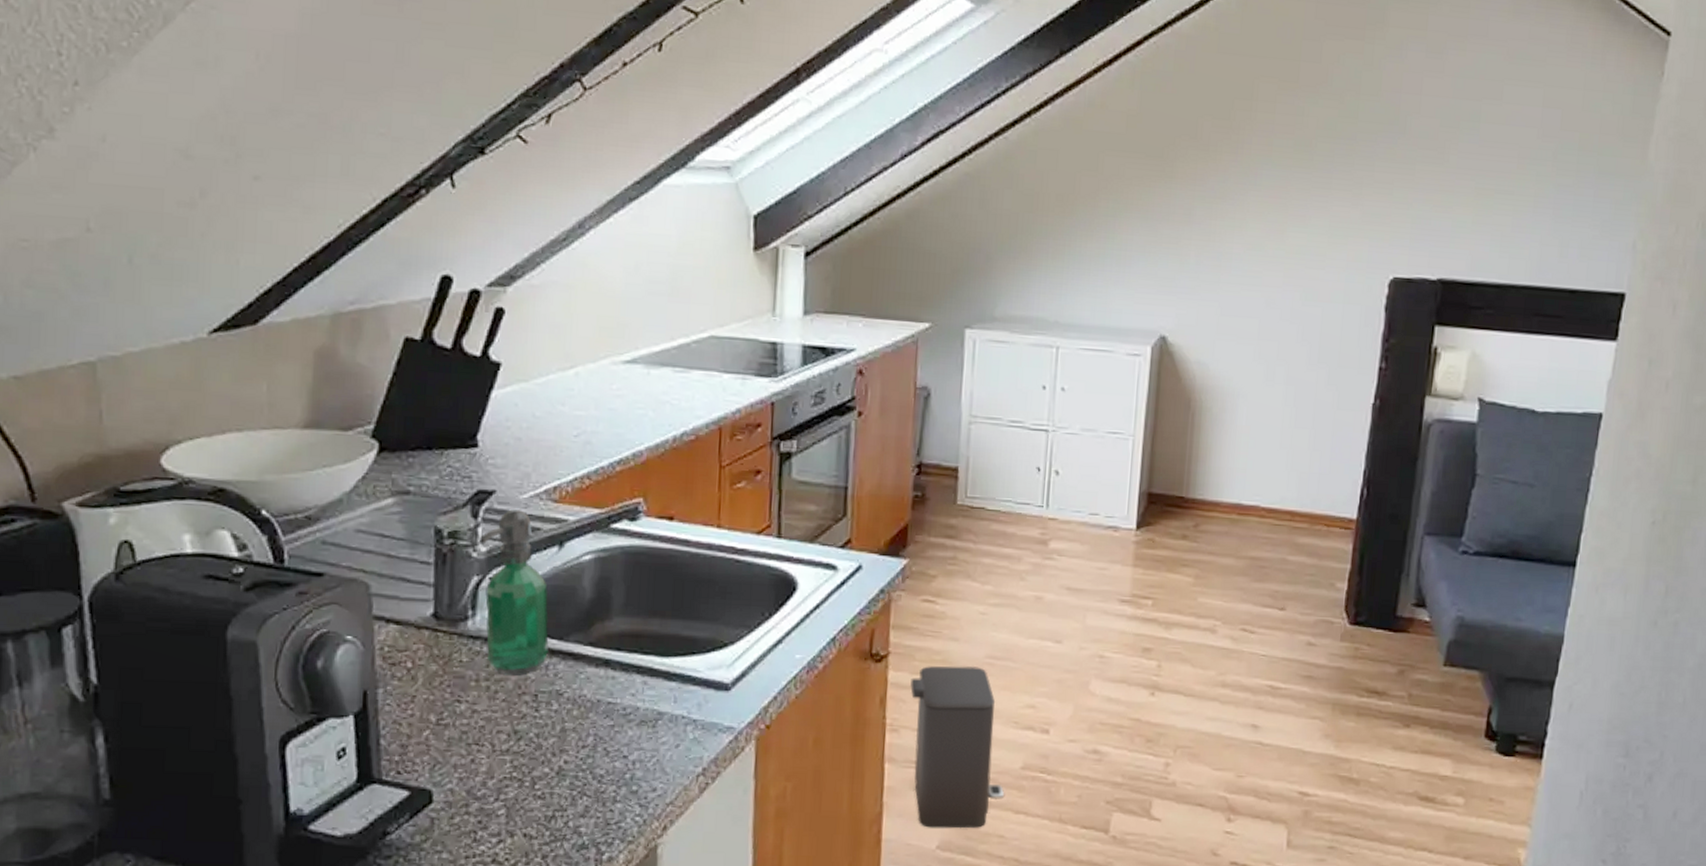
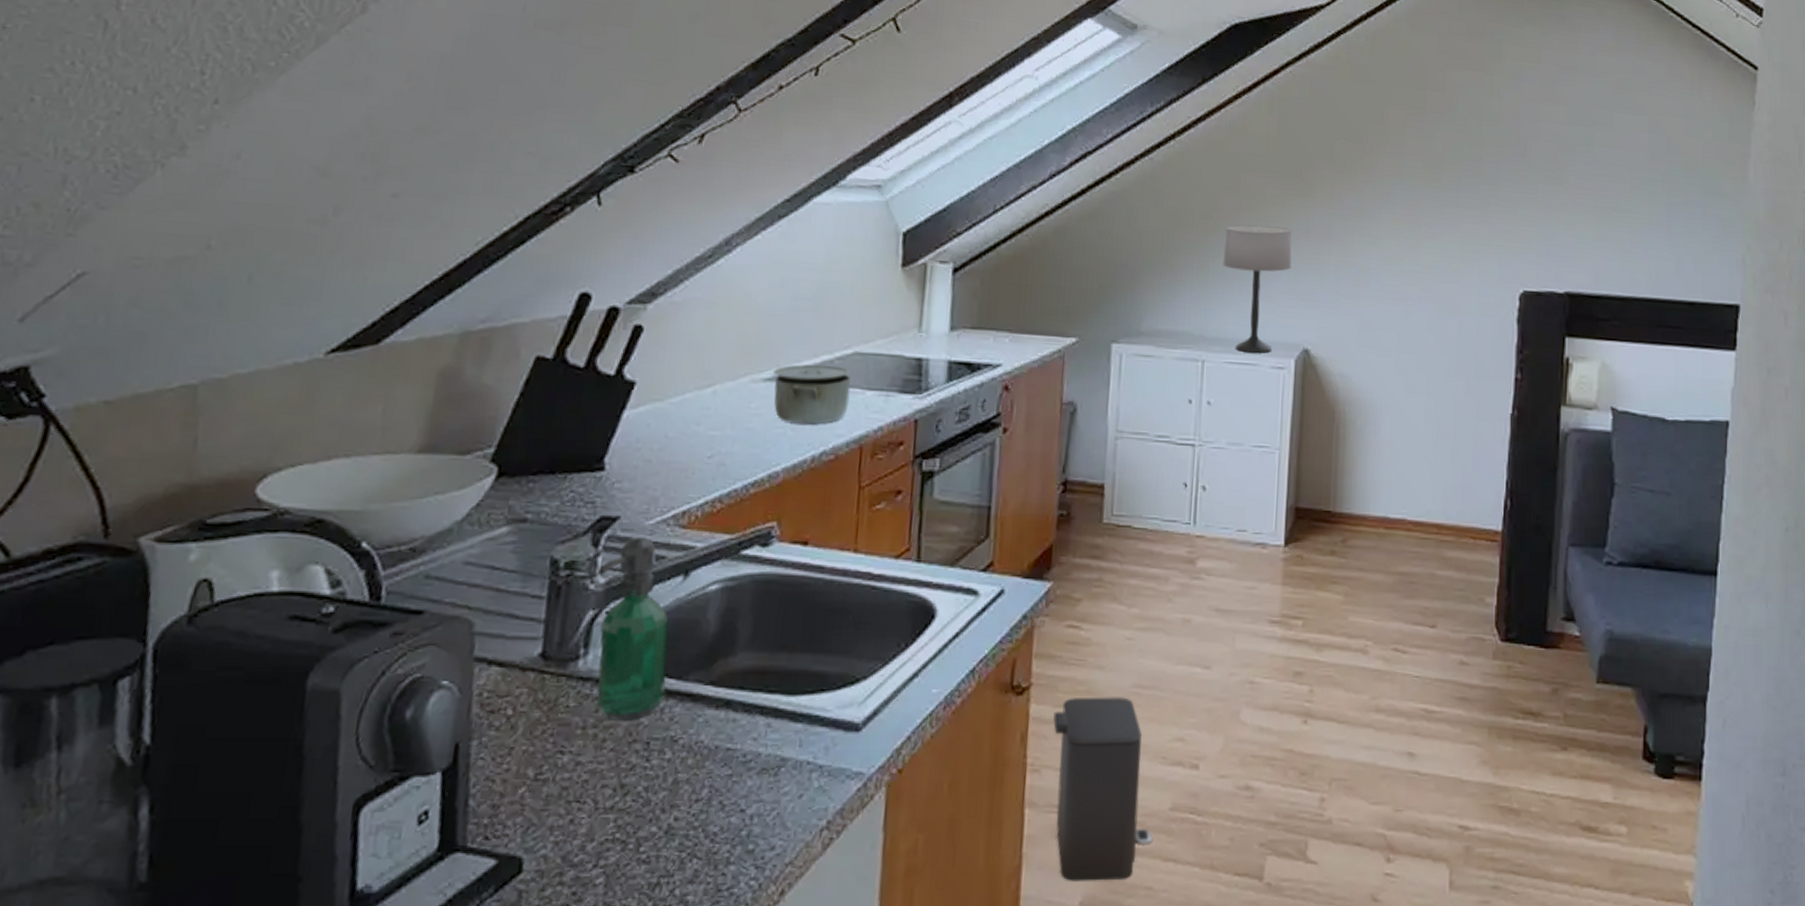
saucepan: none [632,347,708,406] -> present [773,364,851,425]
table lamp: none [1079,207,1151,340] -> present [1223,224,1292,353]

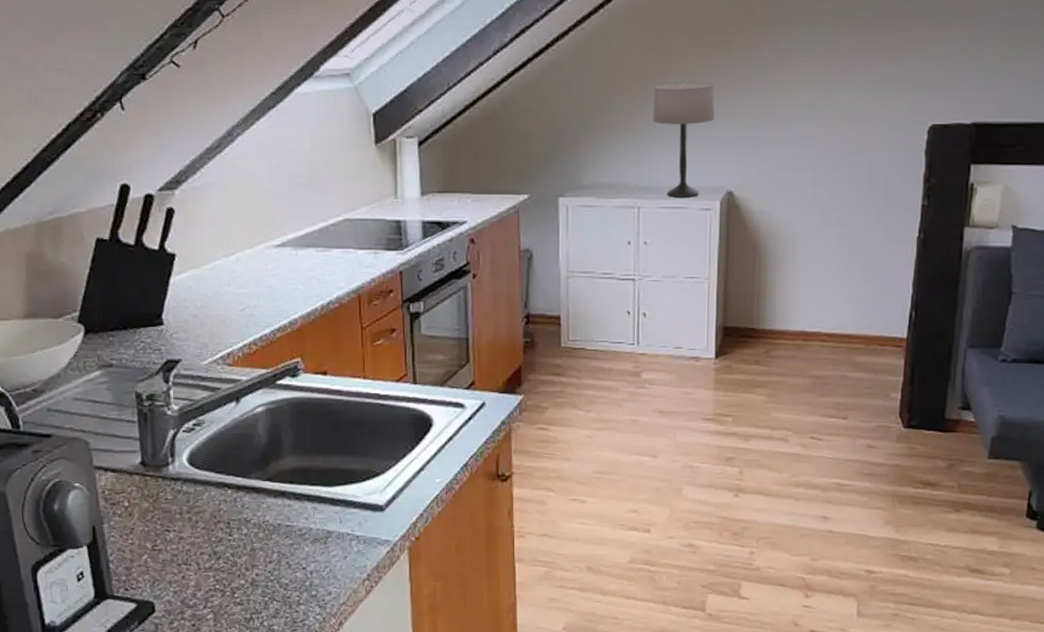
soap dispenser: present [597,536,669,721] -> none [172,374,235,508]
saucepan: present [773,364,851,425] -> none [282,230,345,280]
pedal bin: present [1053,697,1153,881] -> none [532,481,617,614]

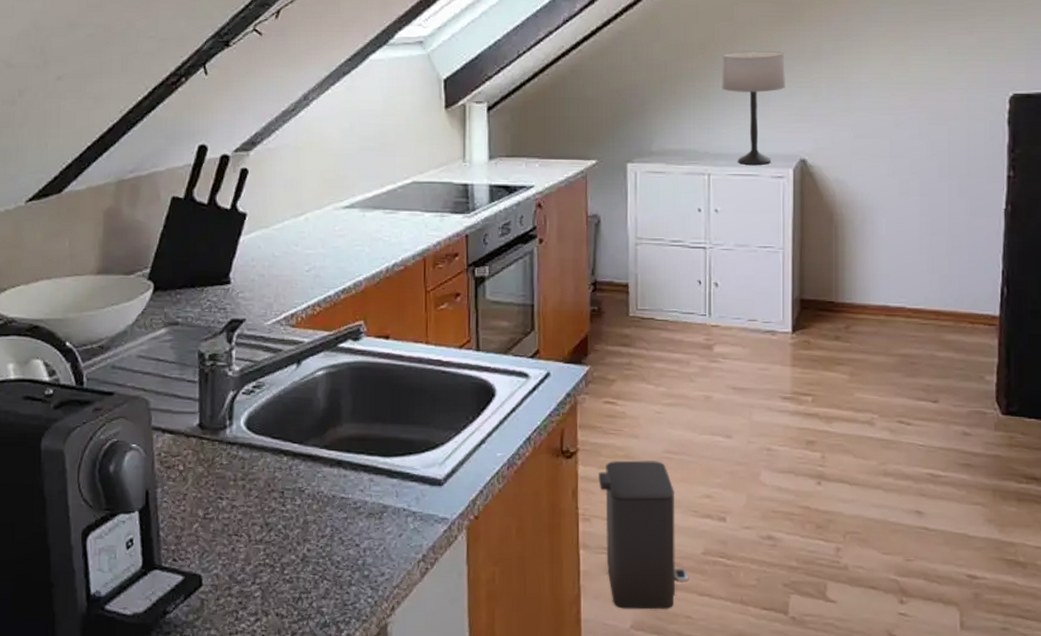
pedal bin: none [532,481,617,614] -> present [598,460,689,610]

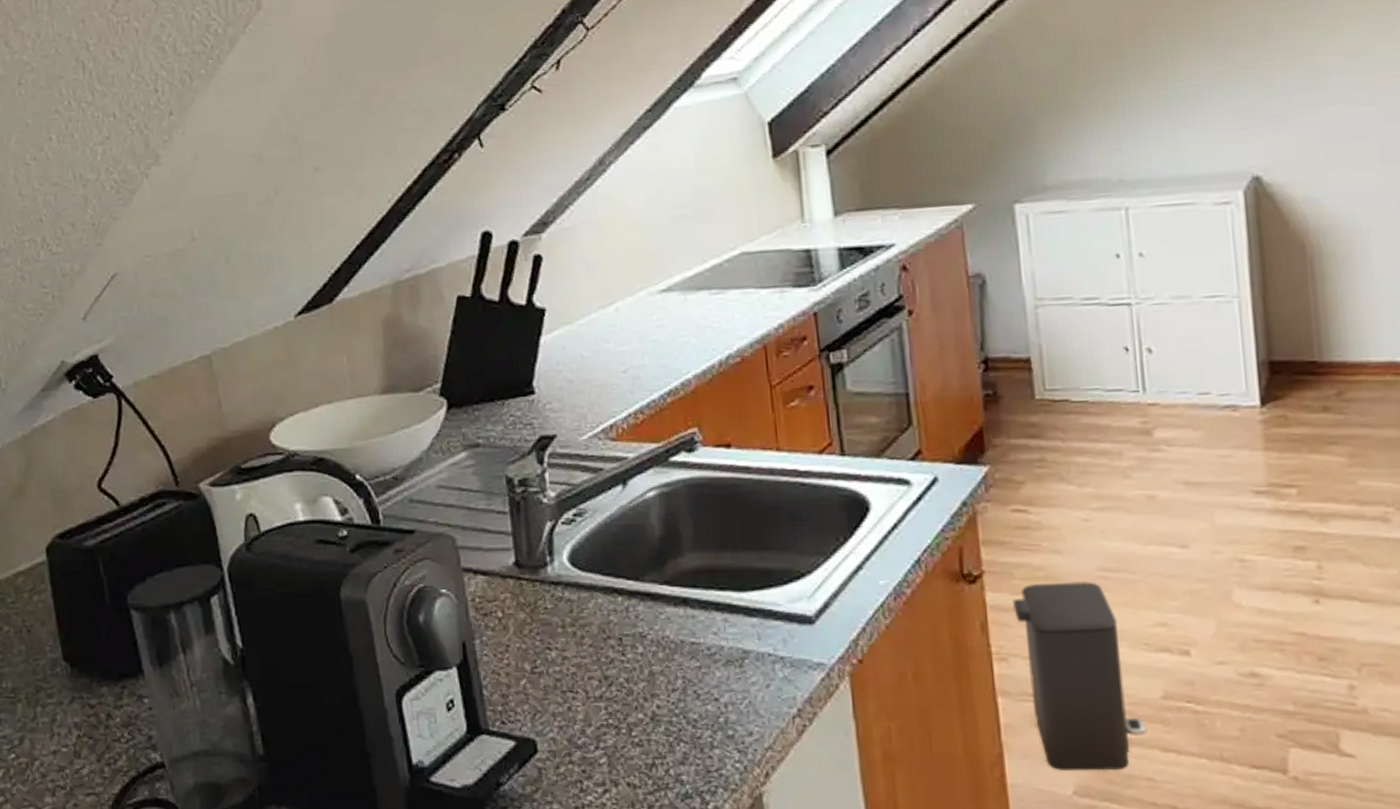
table lamp: present [722,51,785,165] -> none [1130,37,1222,191]

